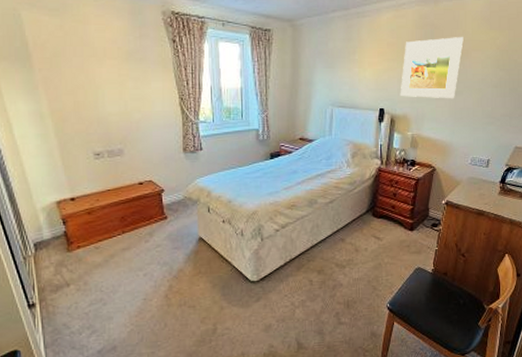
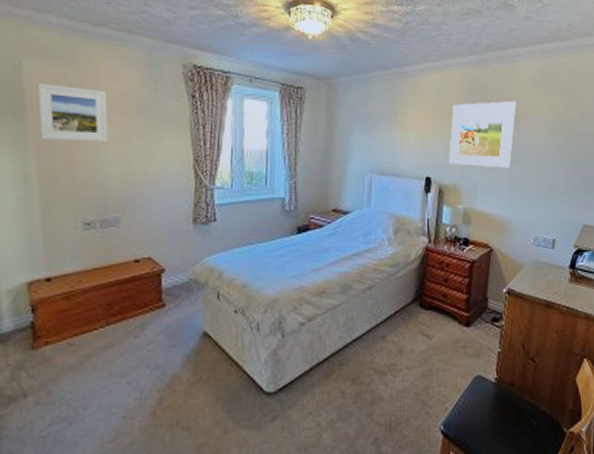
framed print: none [37,33,106,84] -> present [37,83,109,142]

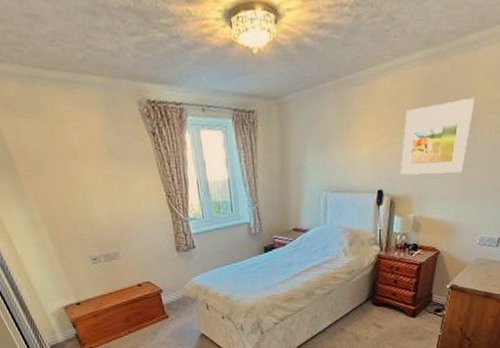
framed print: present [37,83,109,142] -> none [17,137,91,192]

